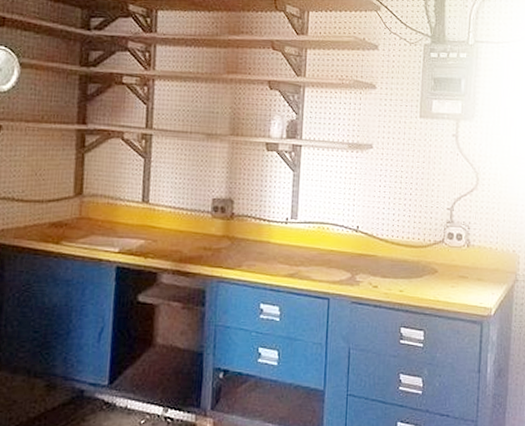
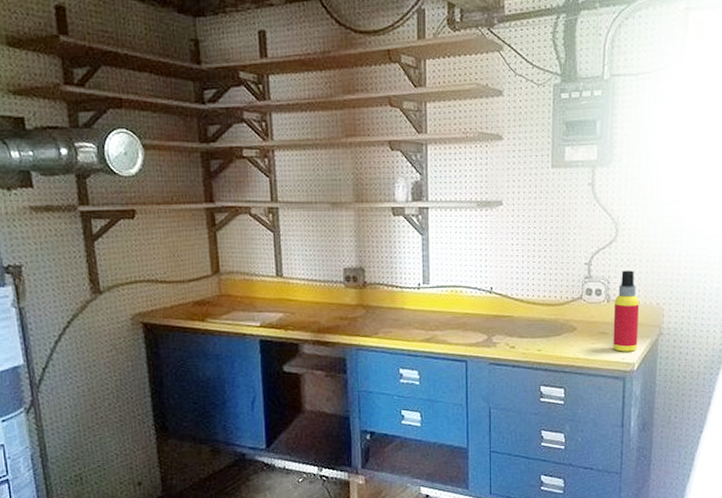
spray bottle: none [472,217,498,297] -> present [613,270,640,352]

